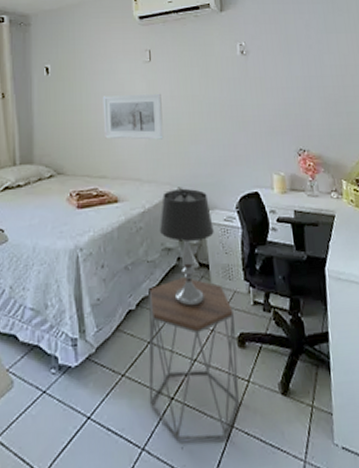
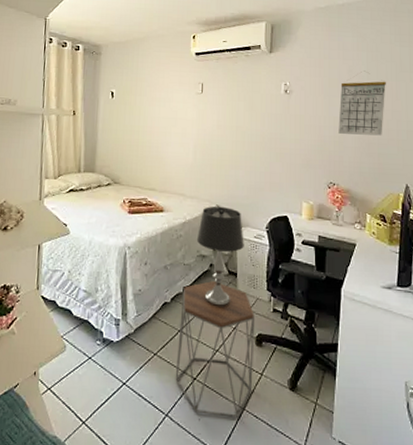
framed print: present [102,93,164,140] -> none [157,120,209,162]
calendar: none [299,24,348,94] -> present [338,71,386,136]

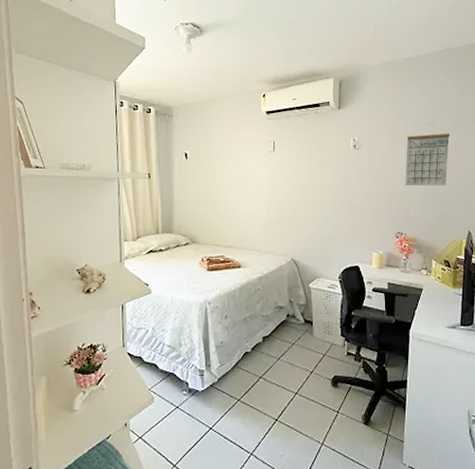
side table: present [175,280,256,418] -> none [258,329,331,452]
table lamp: present [196,206,244,307] -> none [273,260,319,354]

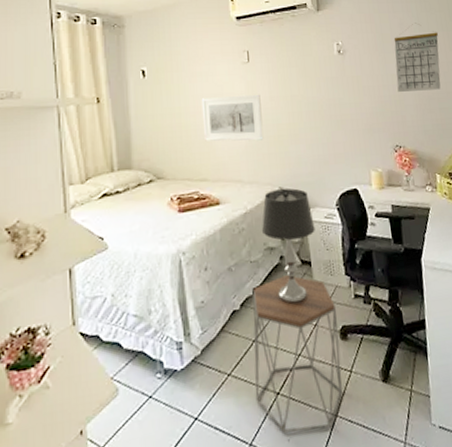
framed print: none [231,179,282,218] -> present [201,94,264,142]
side table: none [258,329,331,452] -> present [252,274,342,433]
table lamp: none [273,260,319,354] -> present [261,188,315,305]

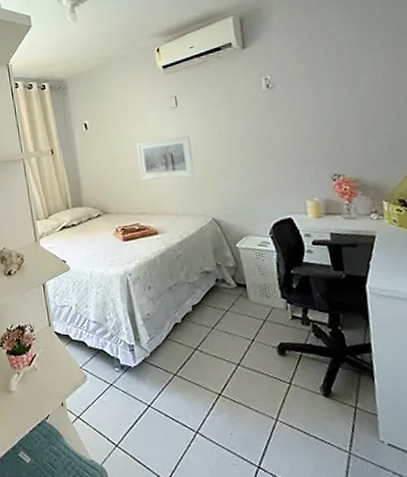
side table: present [252,274,342,433] -> none [192,295,282,429]
table lamp: present [261,188,315,305] -> none [197,219,249,322]
calendar: present [393,23,441,92] -> none [329,44,388,120]

